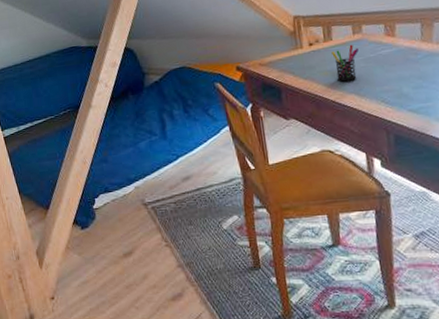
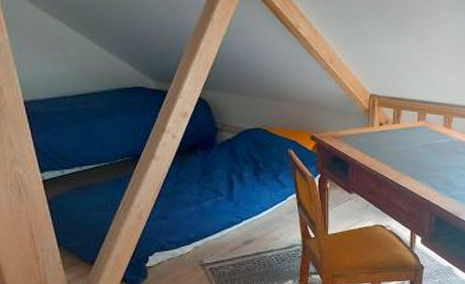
pen holder: present [332,44,359,82] -> none [398,130,420,164]

